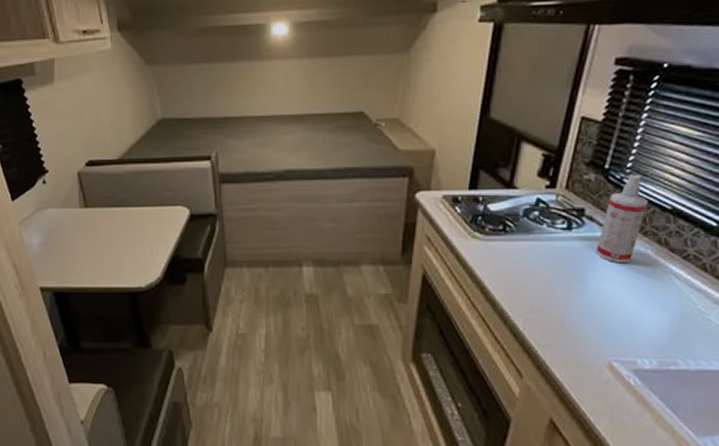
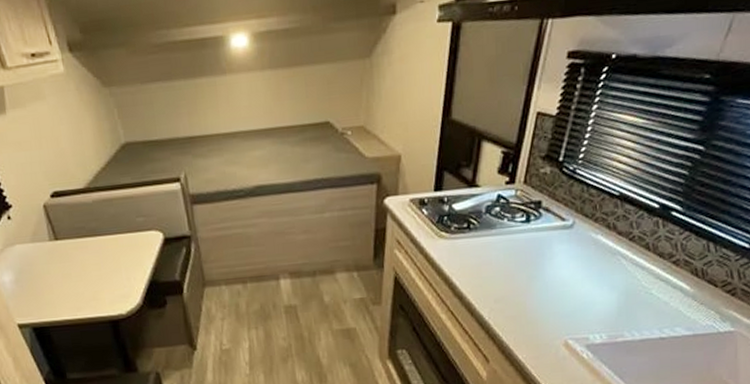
spray bottle: present [596,174,648,264] -> none [552,164,598,250]

